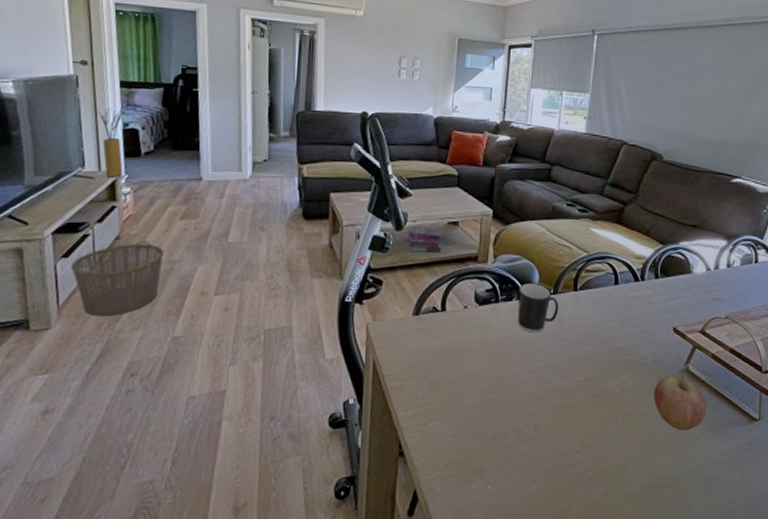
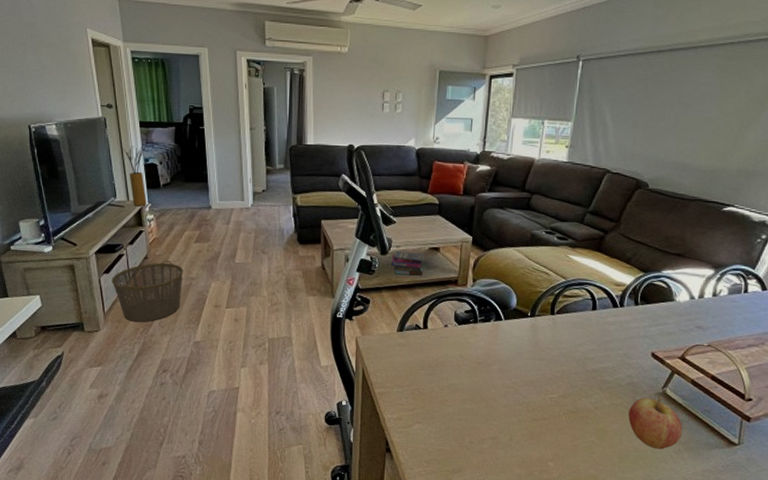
mug: present [518,282,559,333] -> none [495,305,536,352]

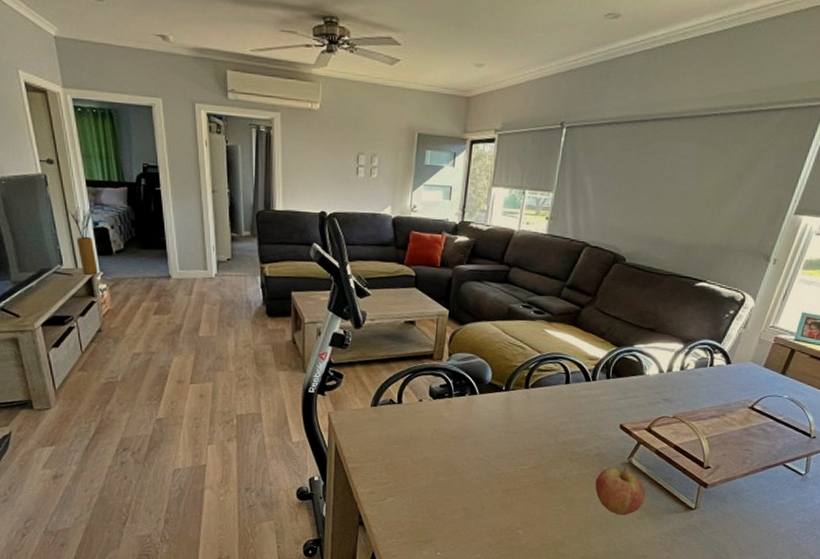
basket: present [111,260,184,323] -> none [61,333,142,400]
books: present [391,250,424,276] -> none [365,324,399,350]

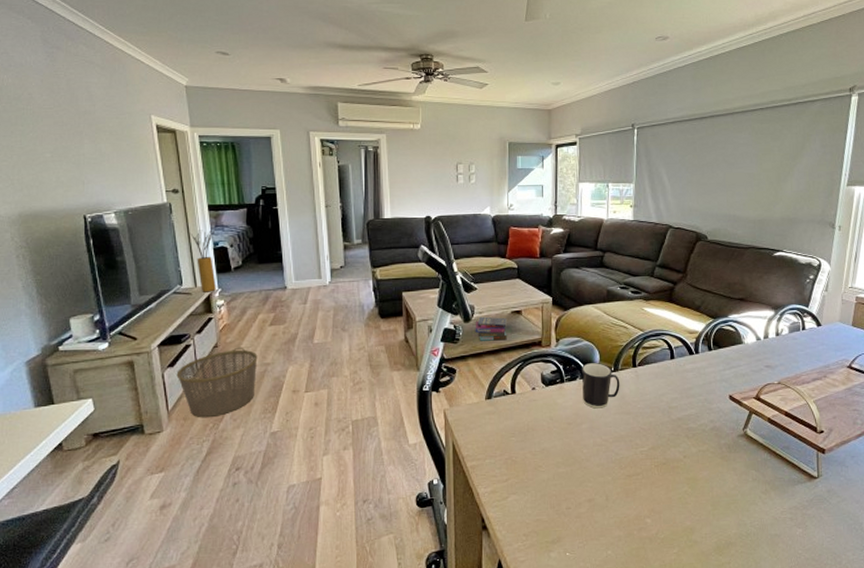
basket: none [61,333,142,400] -> present [176,347,258,418]
books: none [365,324,399,350] -> present [475,316,507,341]
mug: none [470,379,510,425] -> present [581,362,620,409]
fruit: present [595,466,645,515] -> none [715,438,767,492]

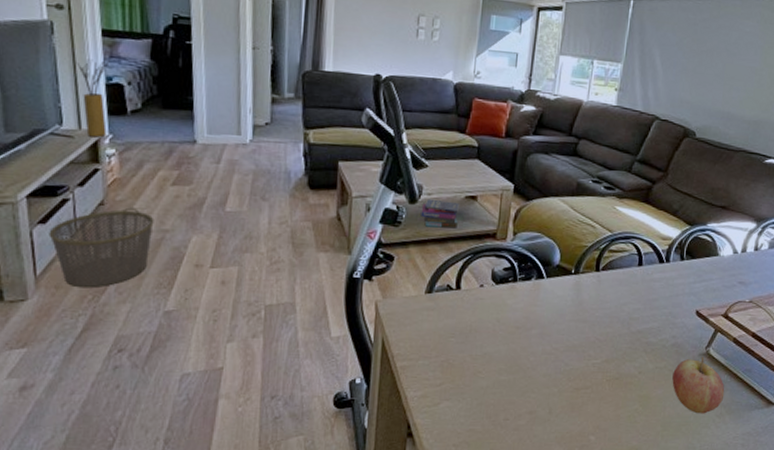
mug: present [581,362,620,409] -> none [536,262,580,314]
fruit: none [715,438,767,492] -> present [672,357,725,414]

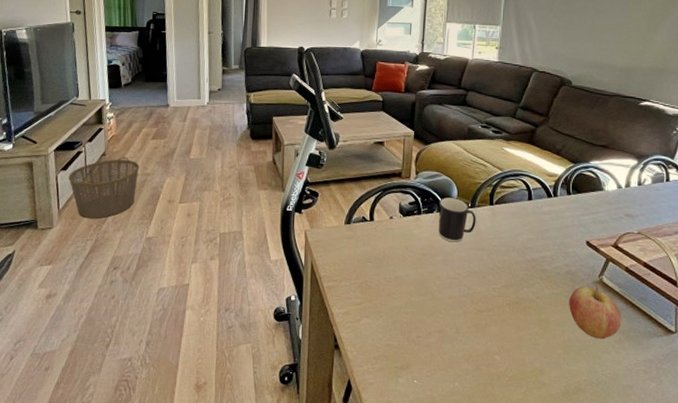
vase: present [76,56,110,138] -> none [88,45,111,105]
books: present [421,198,459,229] -> none [338,145,369,169]
mug: none [536,262,580,314] -> present [438,197,476,243]

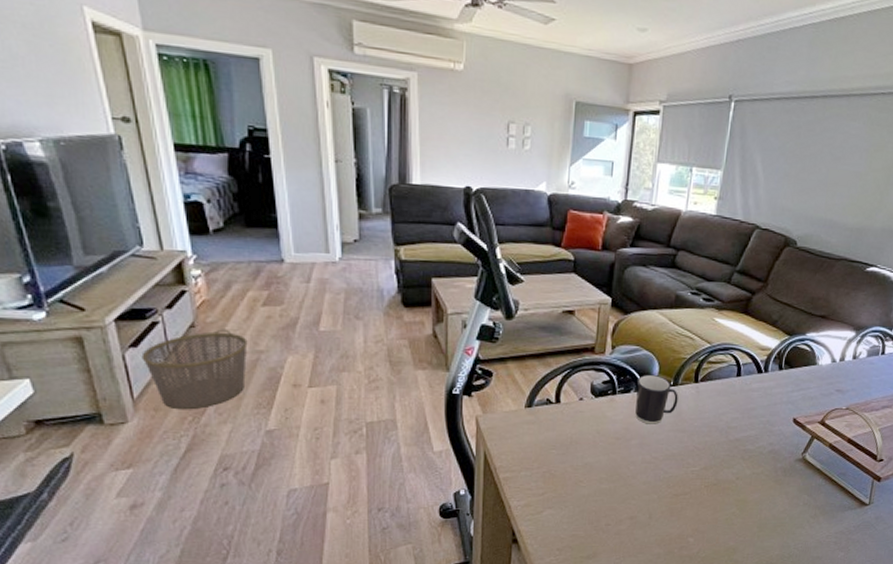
fruit: present [569,285,622,339] -> none [768,462,820,515]

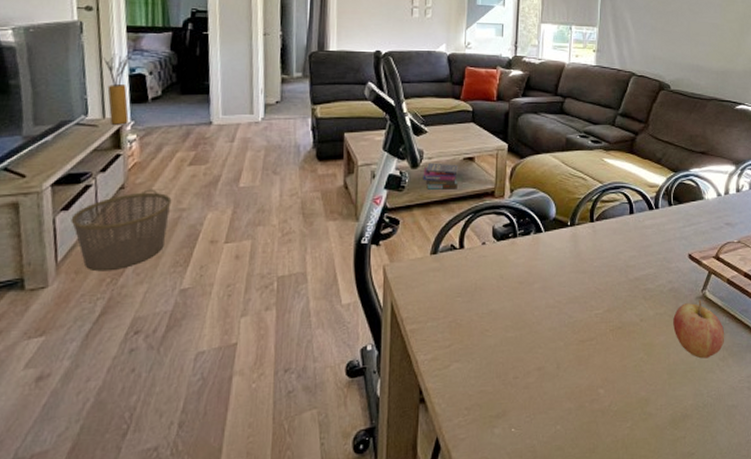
vase: none [150,172,190,258] -> present [102,49,133,125]
books: none [518,314,556,343] -> present [423,162,458,190]
mug: present [635,374,678,424] -> none [535,215,576,266]
fruit: none [768,462,820,515] -> present [673,300,725,359]

